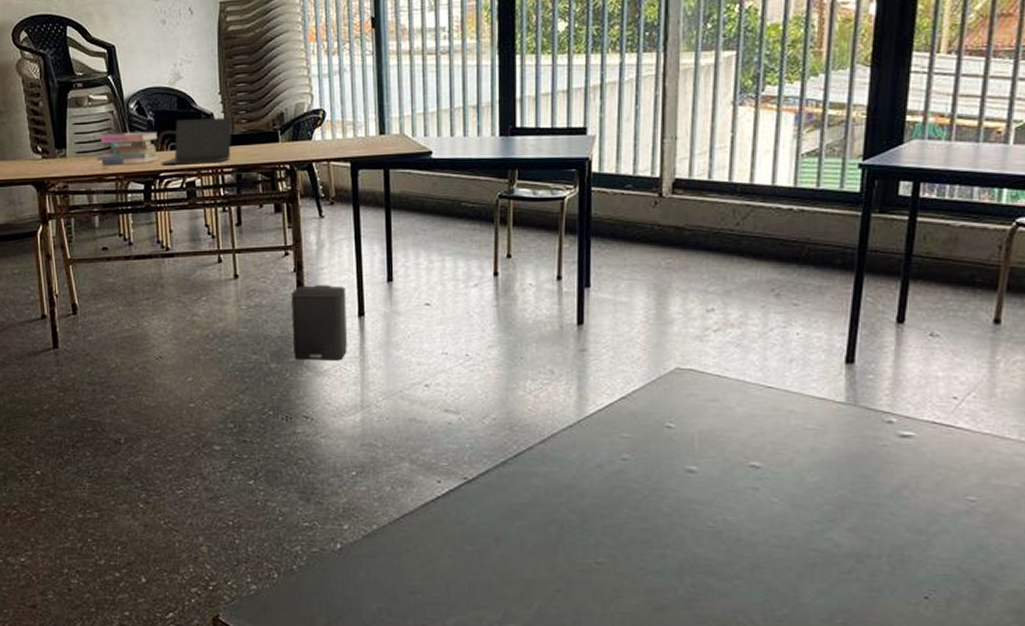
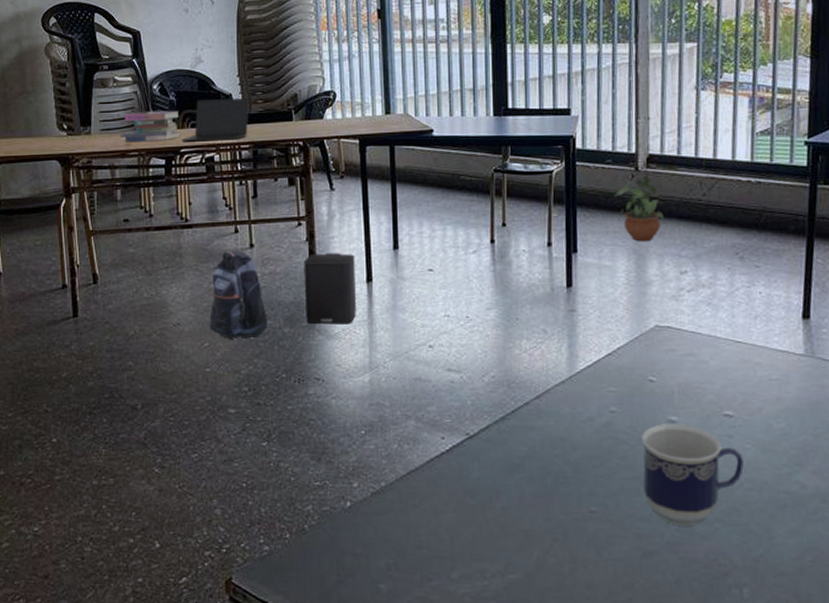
backpack: none [192,280,254,374] -> present [209,250,268,339]
potted plant: none [633,202,690,276] -> present [614,175,664,242]
cup: none [656,474,770,582] -> present [642,424,744,526]

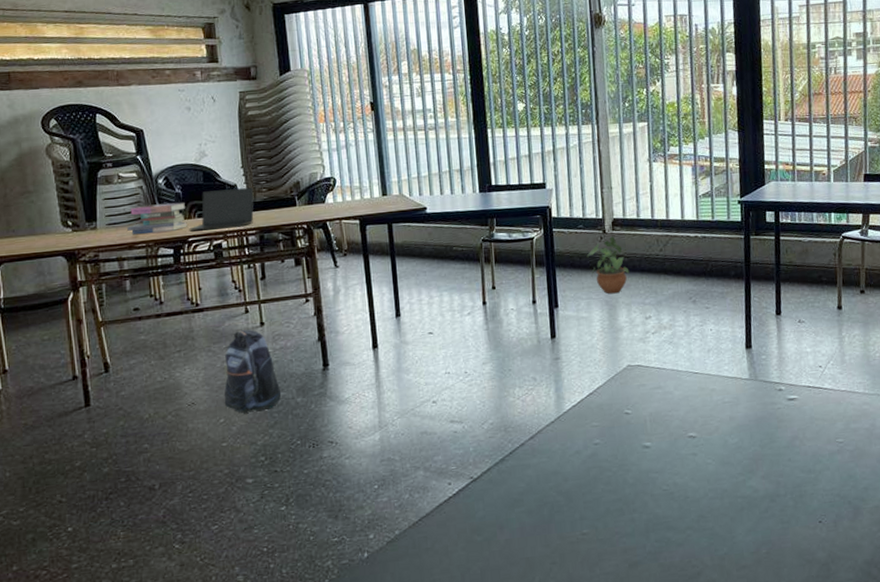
pedal bin: present [304,253,357,325] -> none [313,324,365,392]
cup: present [642,424,744,526] -> none [622,448,707,537]

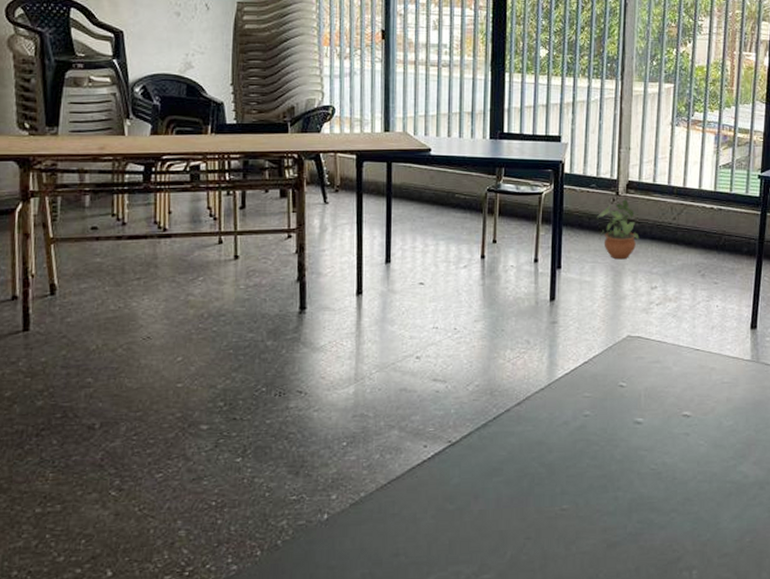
books: present [127,202,187,234] -> none [93,114,163,146]
laptop: present [189,187,254,232] -> none [164,106,242,150]
backpack: present [223,329,282,413] -> none [184,261,250,353]

